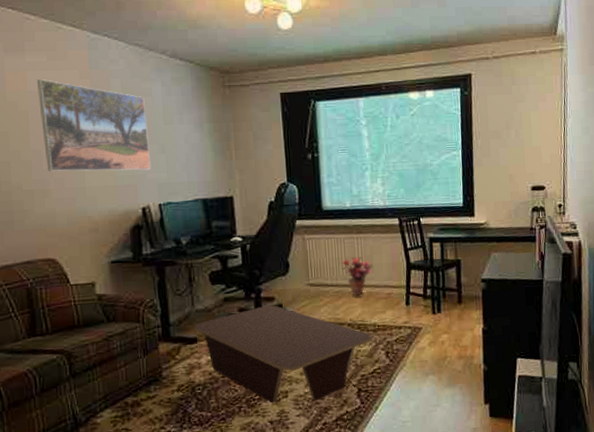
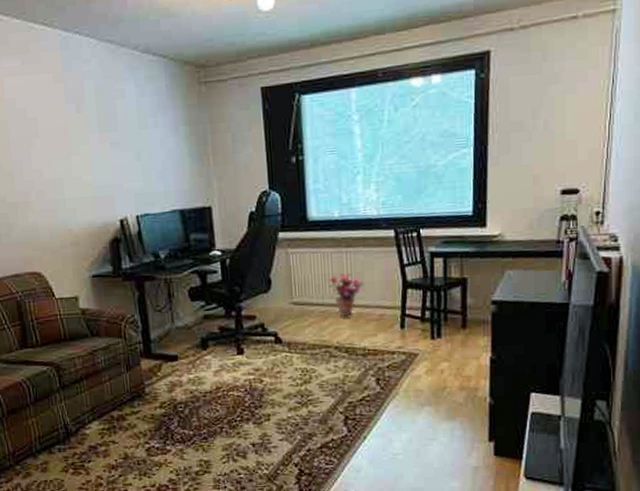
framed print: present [37,79,151,172] -> none [14,85,128,183]
coffee table: present [194,305,373,403] -> none [174,324,362,427]

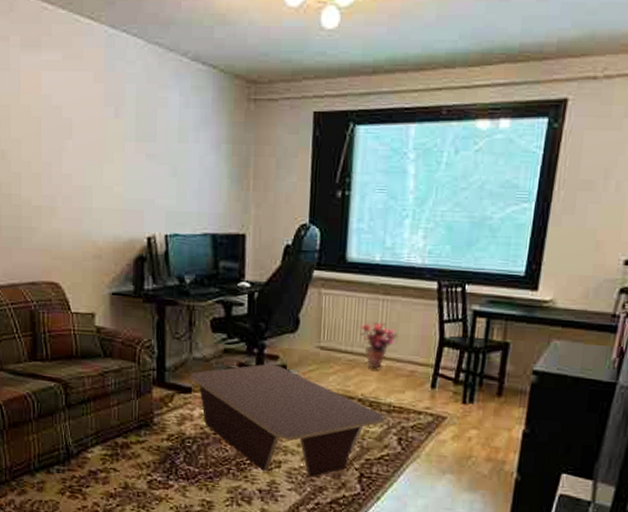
coffee table: none [174,324,362,427] -> present [189,364,385,478]

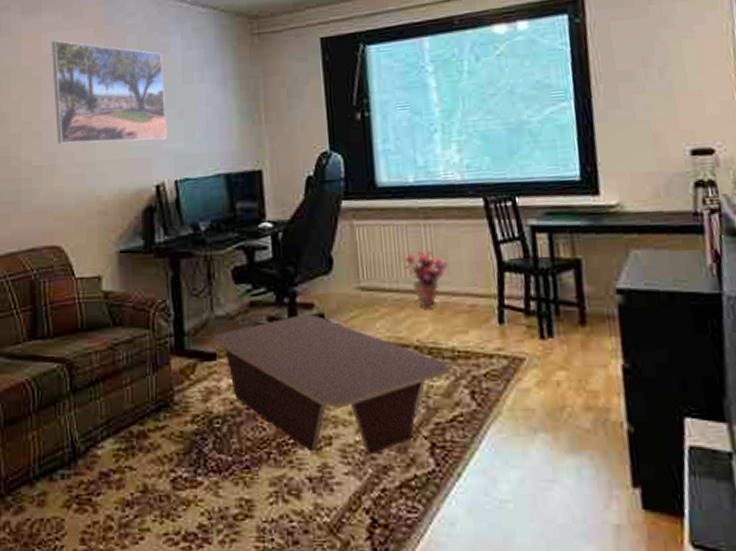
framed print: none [52,81,161,195] -> present [52,40,167,144]

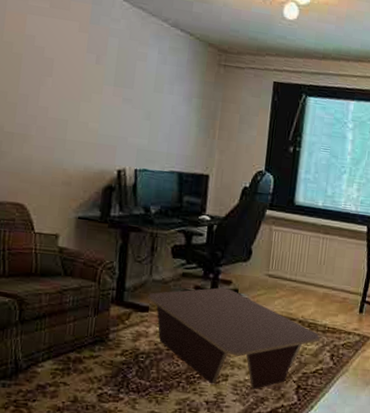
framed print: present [52,40,167,144] -> none [31,24,139,134]
potted plant: present [401,251,448,307] -> none [302,256,334,295]

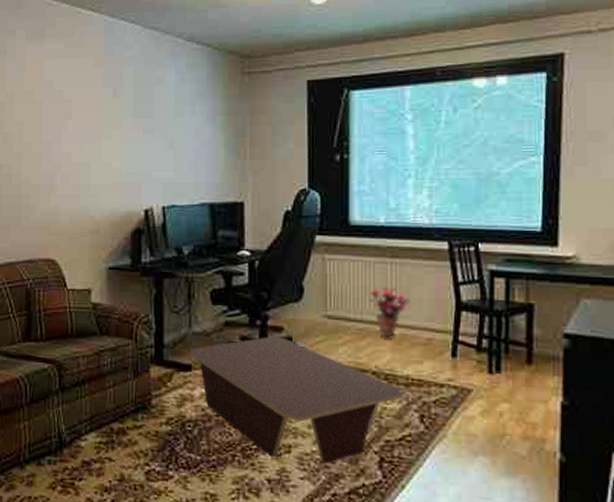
potted plant: none [302,256,334,295] -> present [367,287,409,338]

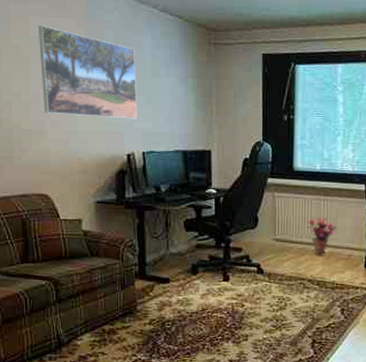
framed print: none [53,67,158,168] -> present [39,25,138,119]
coffee table: present [189,336,404,464] -> none [167,255,330,347]

